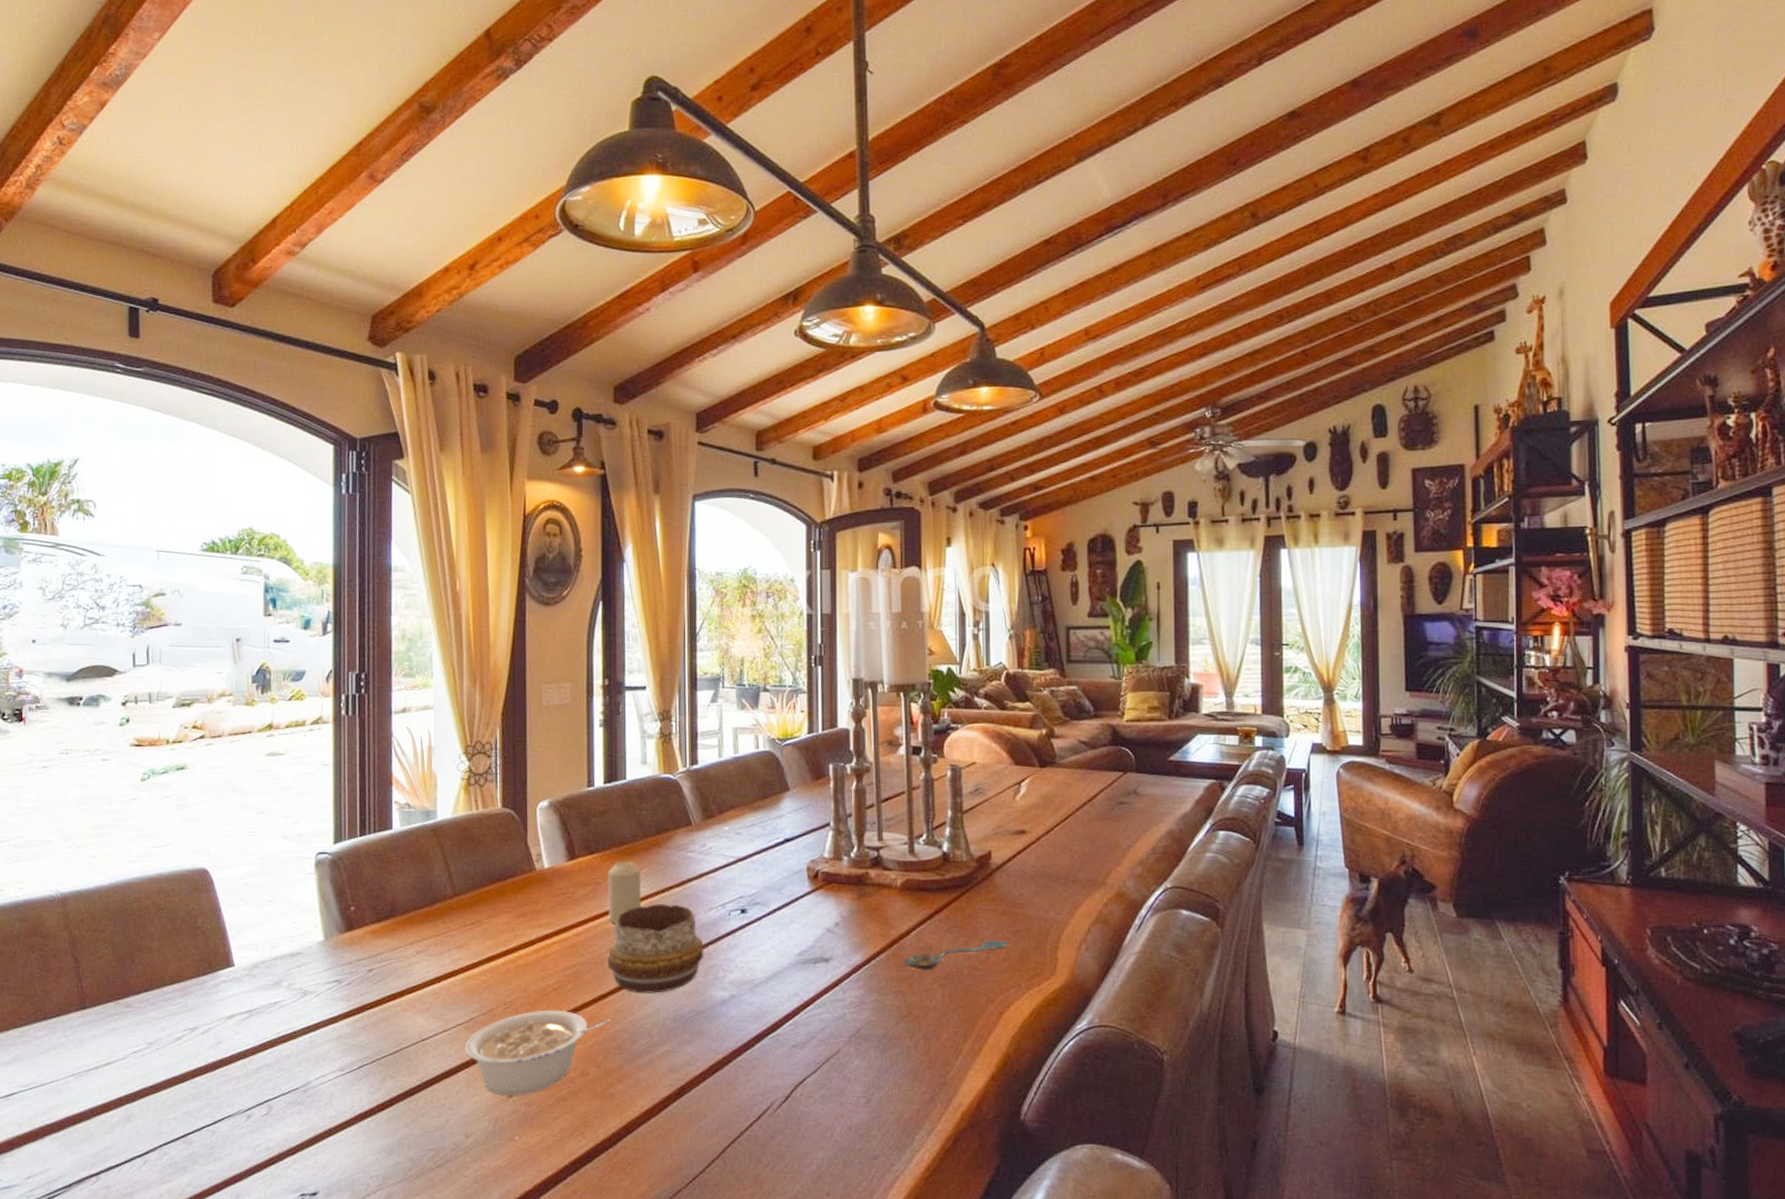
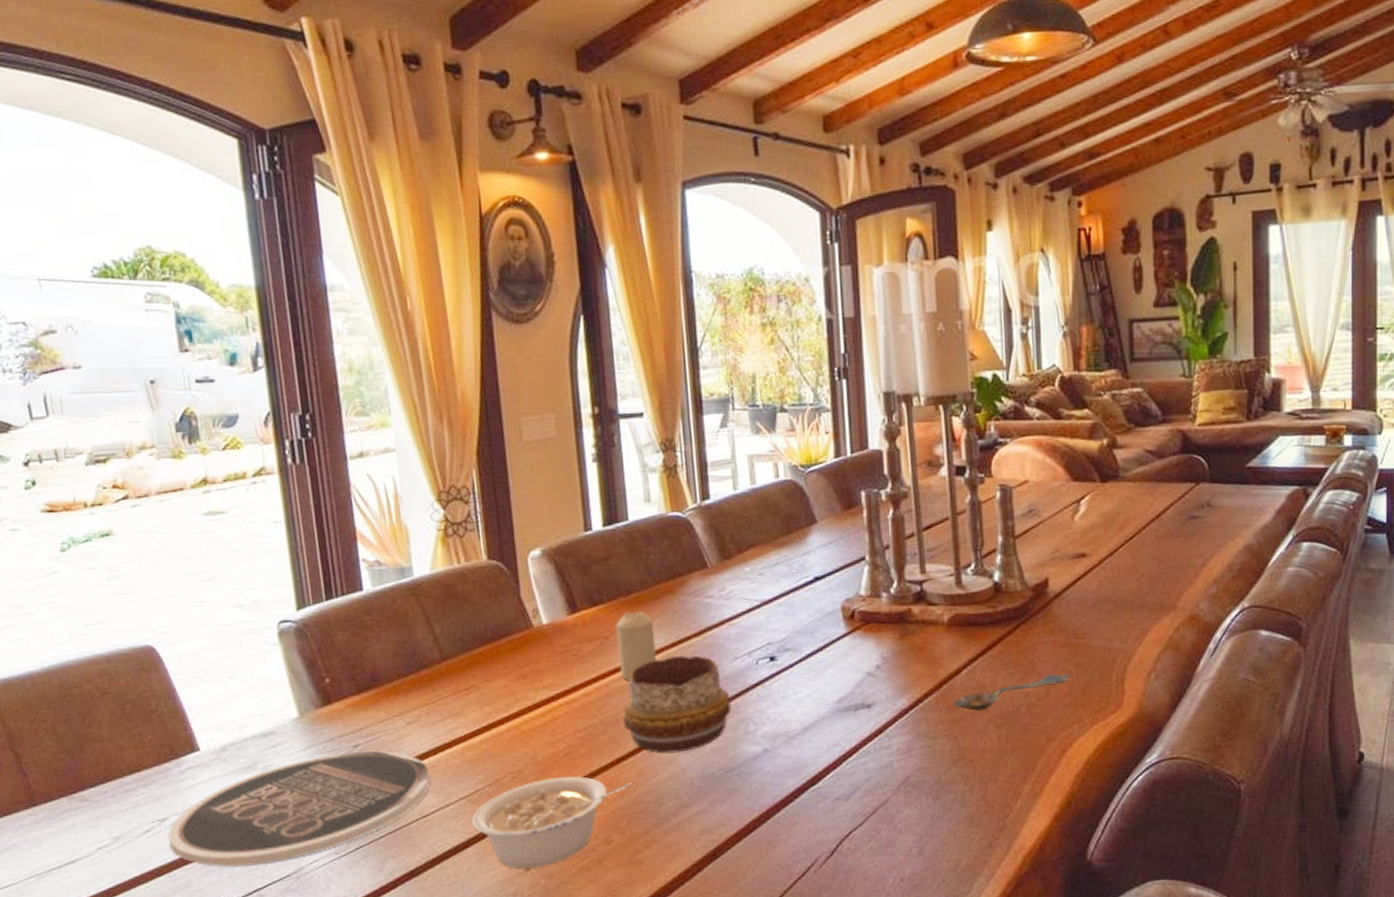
plate: none [196,976,432,1078] -> present [168,751,431,868]

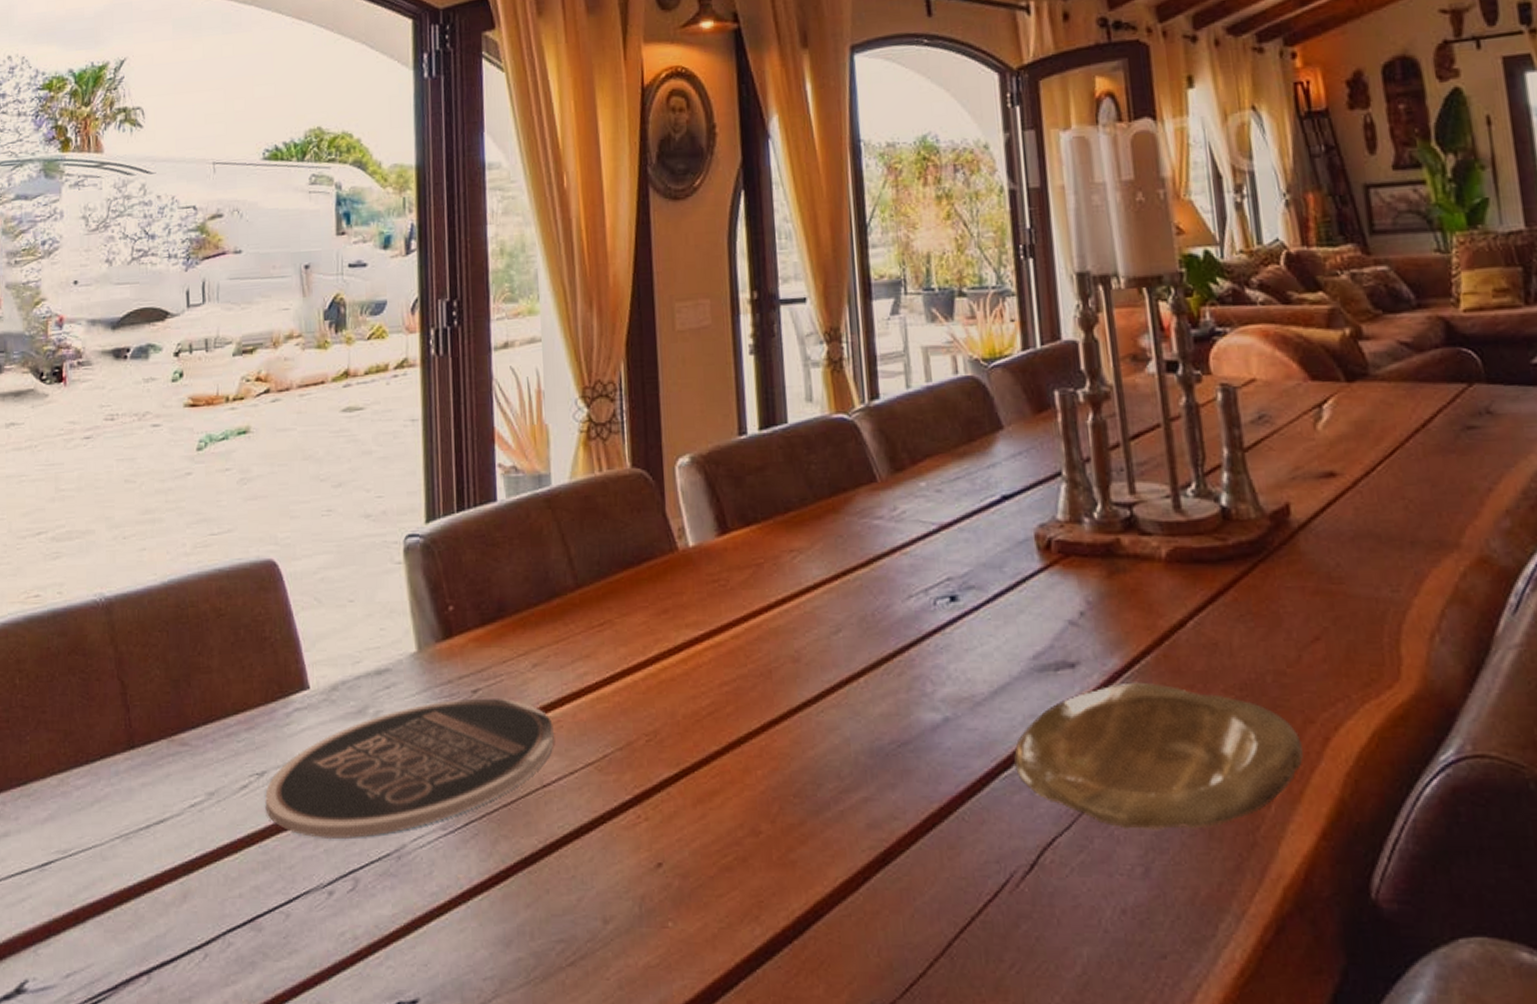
legume: present [471,775,632,869] -> none [597,742,785,863]
candle: present [615,610,657,681] -> none [770,532,818,621]
decorative bowl: present [623,655,732,754] -> none [776,590,905,717]
plate: none [820,716,1045,823] -> present [1014,682,1303,831]
spoon: present [953,673,1071,711] -> none [1178,630,1329,677]

